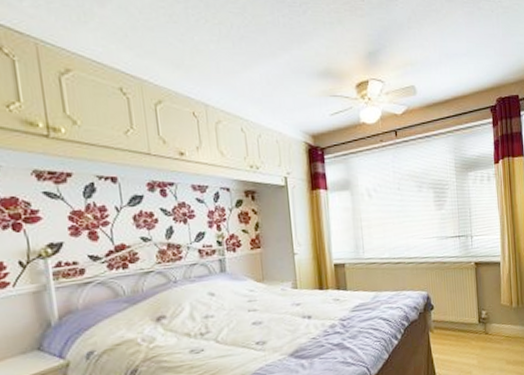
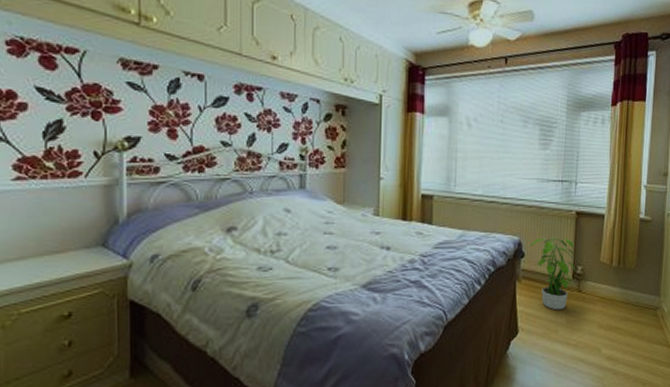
potted plant: none [437,286,481,353] -> present [529,235,576,310]

